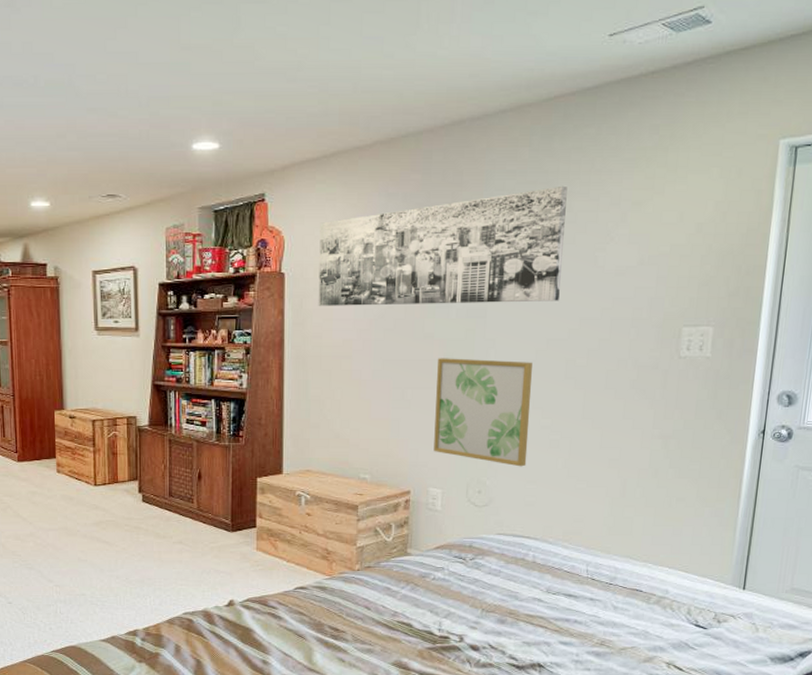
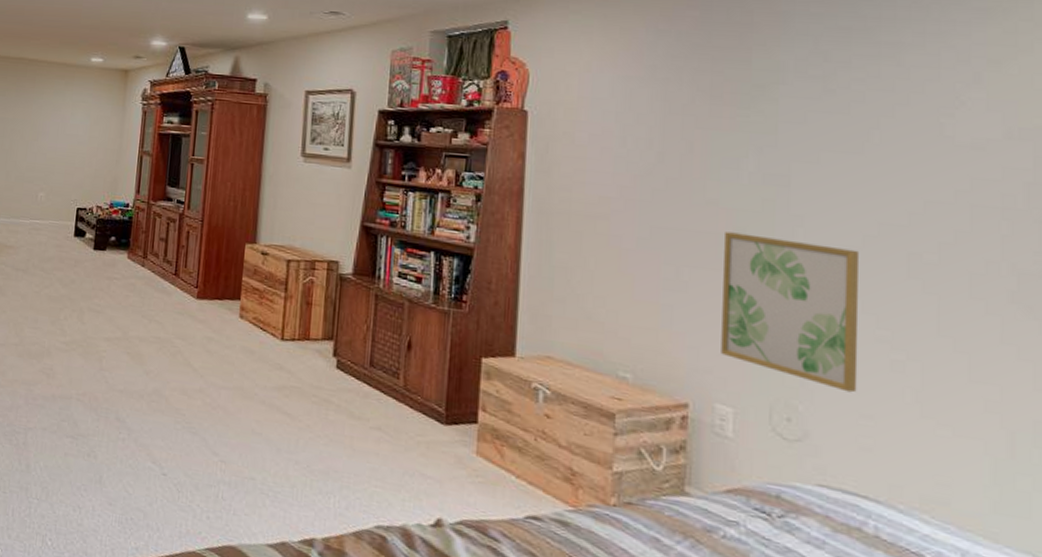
wall art: present [318,185,567,306] -> none [568,34,894,175]

